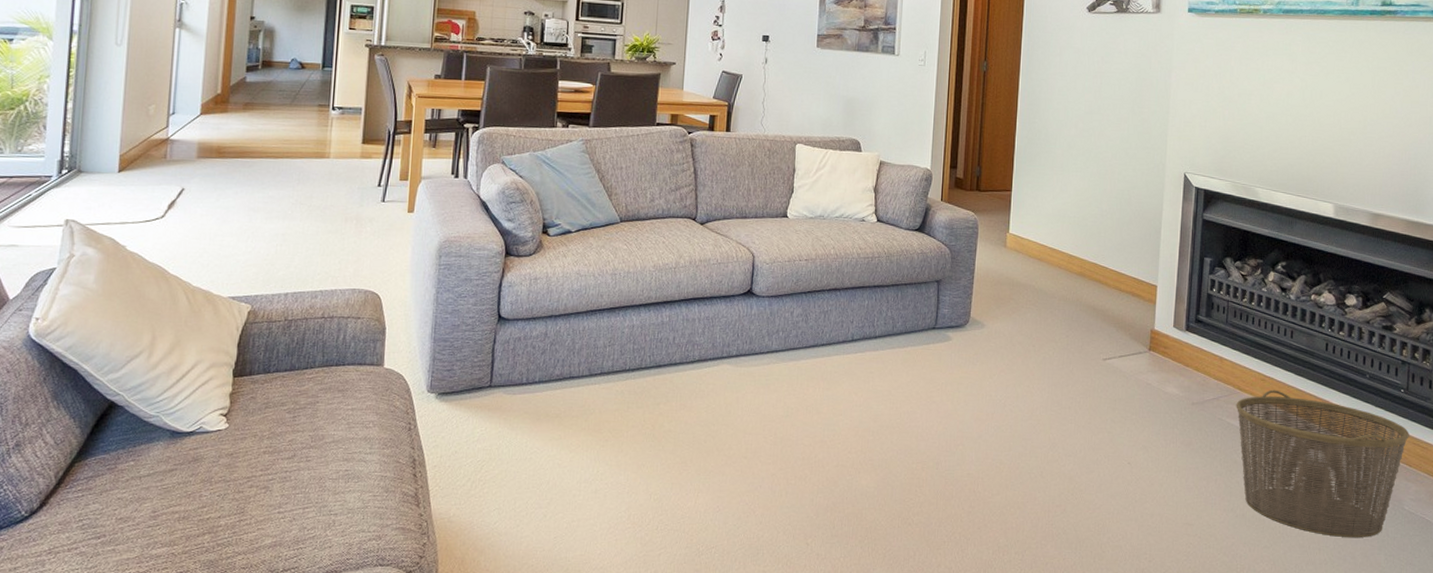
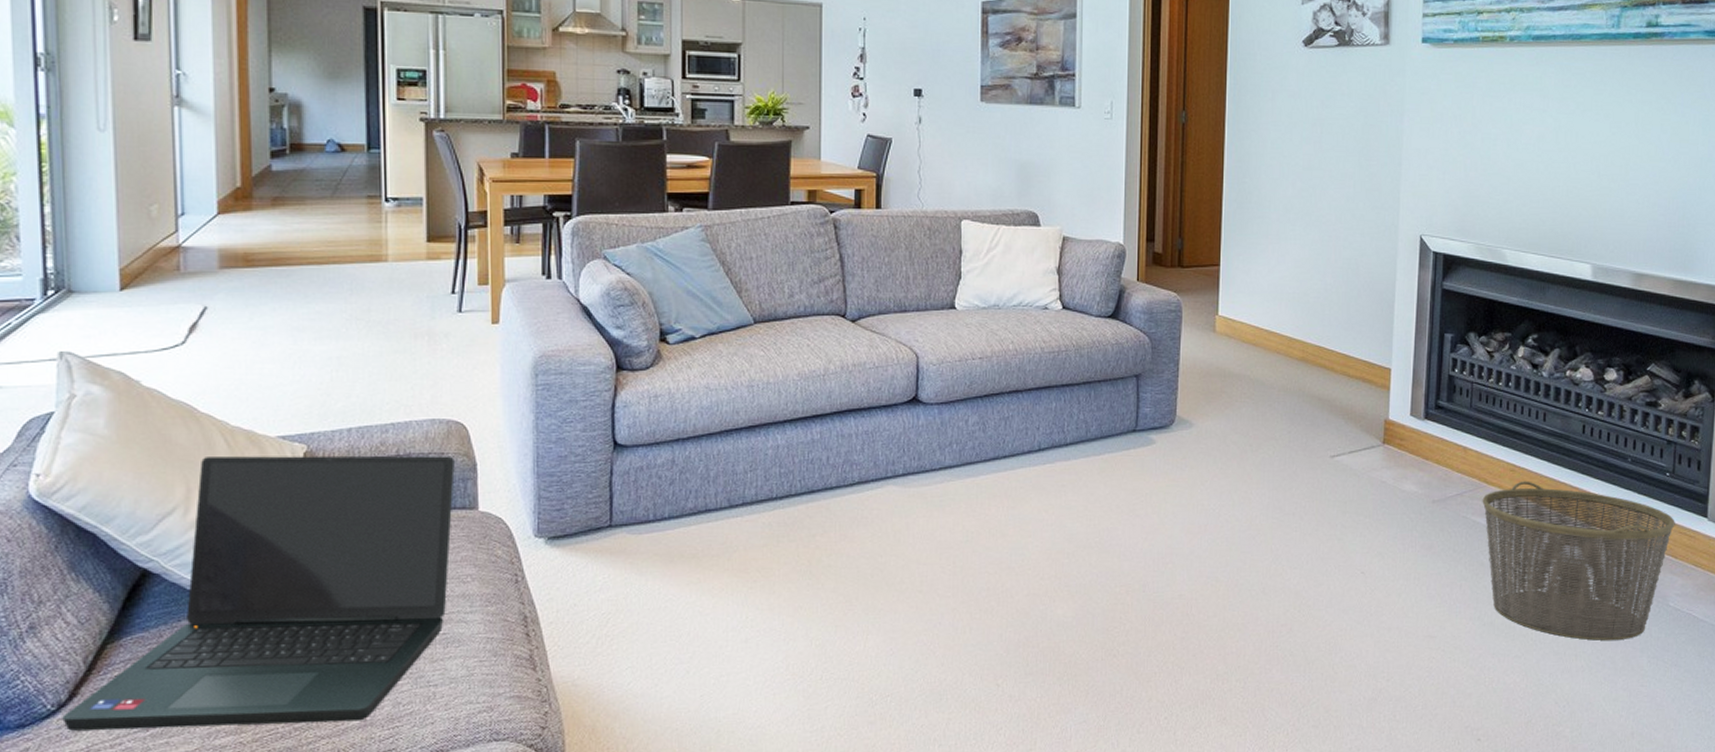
laptop: none [32,311,368,541] -> present [62,455,455,731]

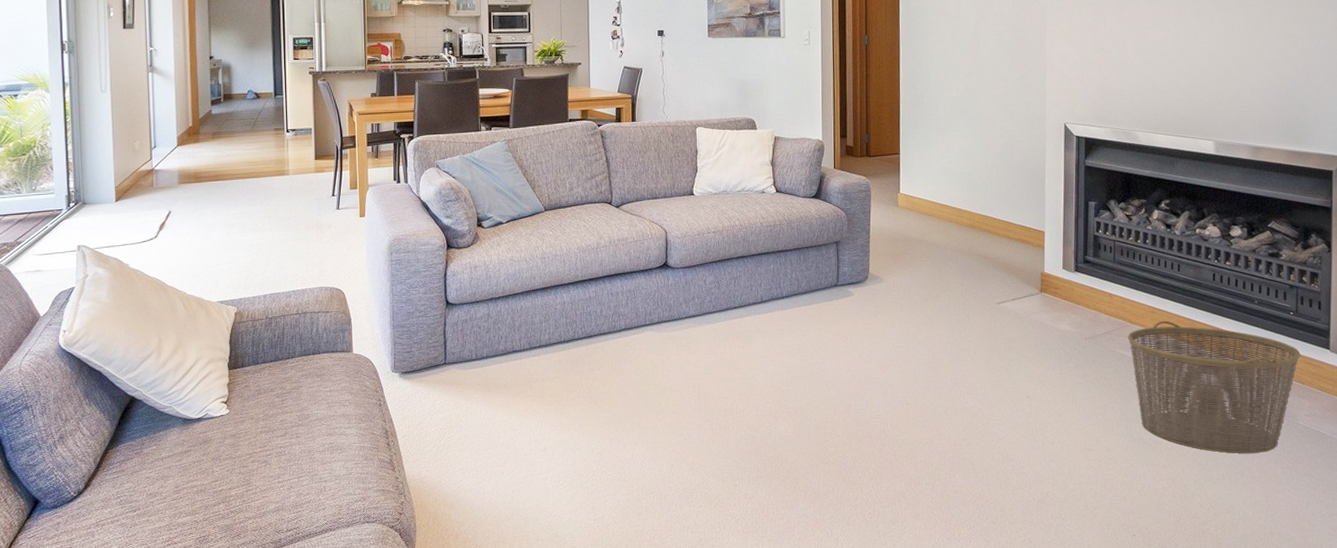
laptop: present [62,455,455,731] -> none [80,313,336,511]

